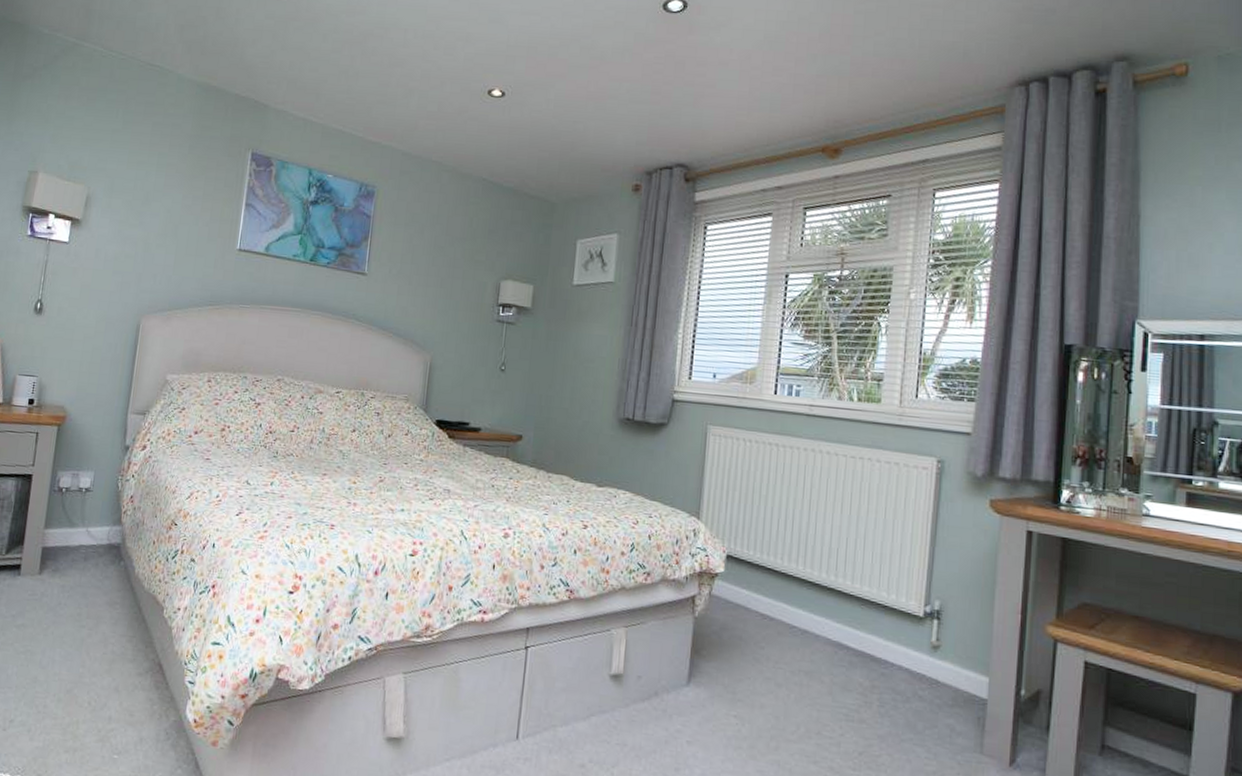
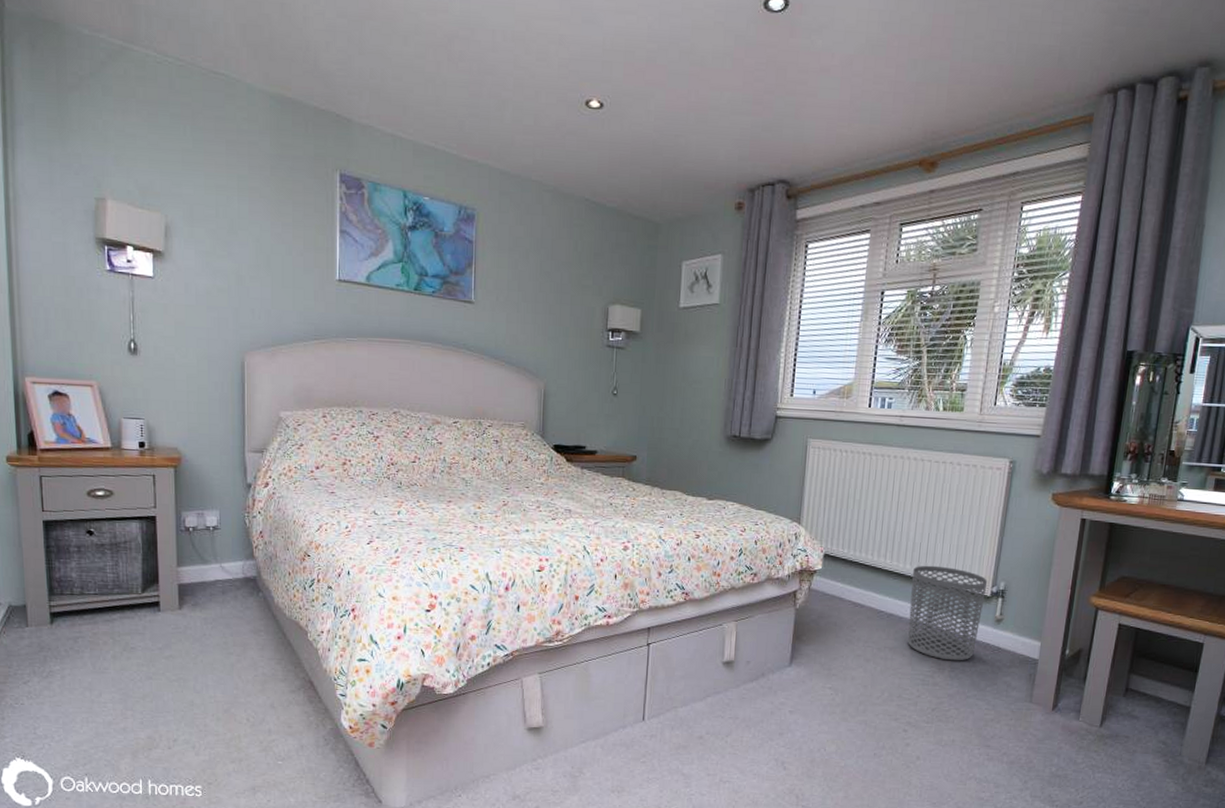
waste bin: none [826,575,920,695] -> present [908,565,988,661]

